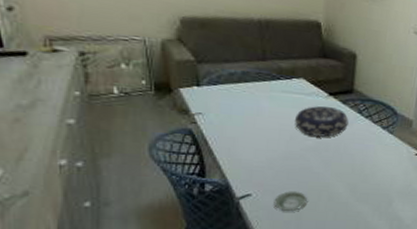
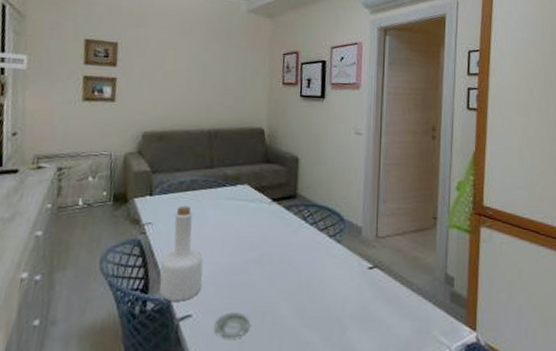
bottle: none [215,97,261,183] -> present [159,205,204,302]
decorative bowl: present [295,106,349,137] -> none [238,212,293,247]

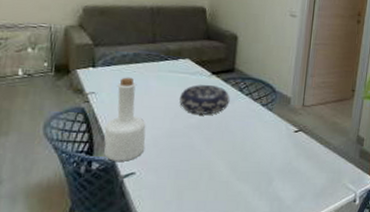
saucer: present [214,312,250,339] -> none [156,169,189,191]
decorative bowl: none [238,212,293,247] -> present [179,84,230,115]

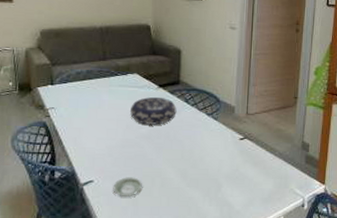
bottle: present [103,77,146,161] -> none [64,92,101,170]
saucer: none [156,169,189,191] -> present [113,177,142,198]

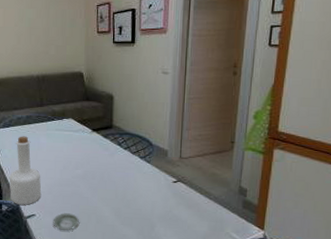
bottle: none [64,92,101,170] -> present [9,136,42,205]
decorative bowl: present [130,96,177,125] -> none [67,140,110,167]

